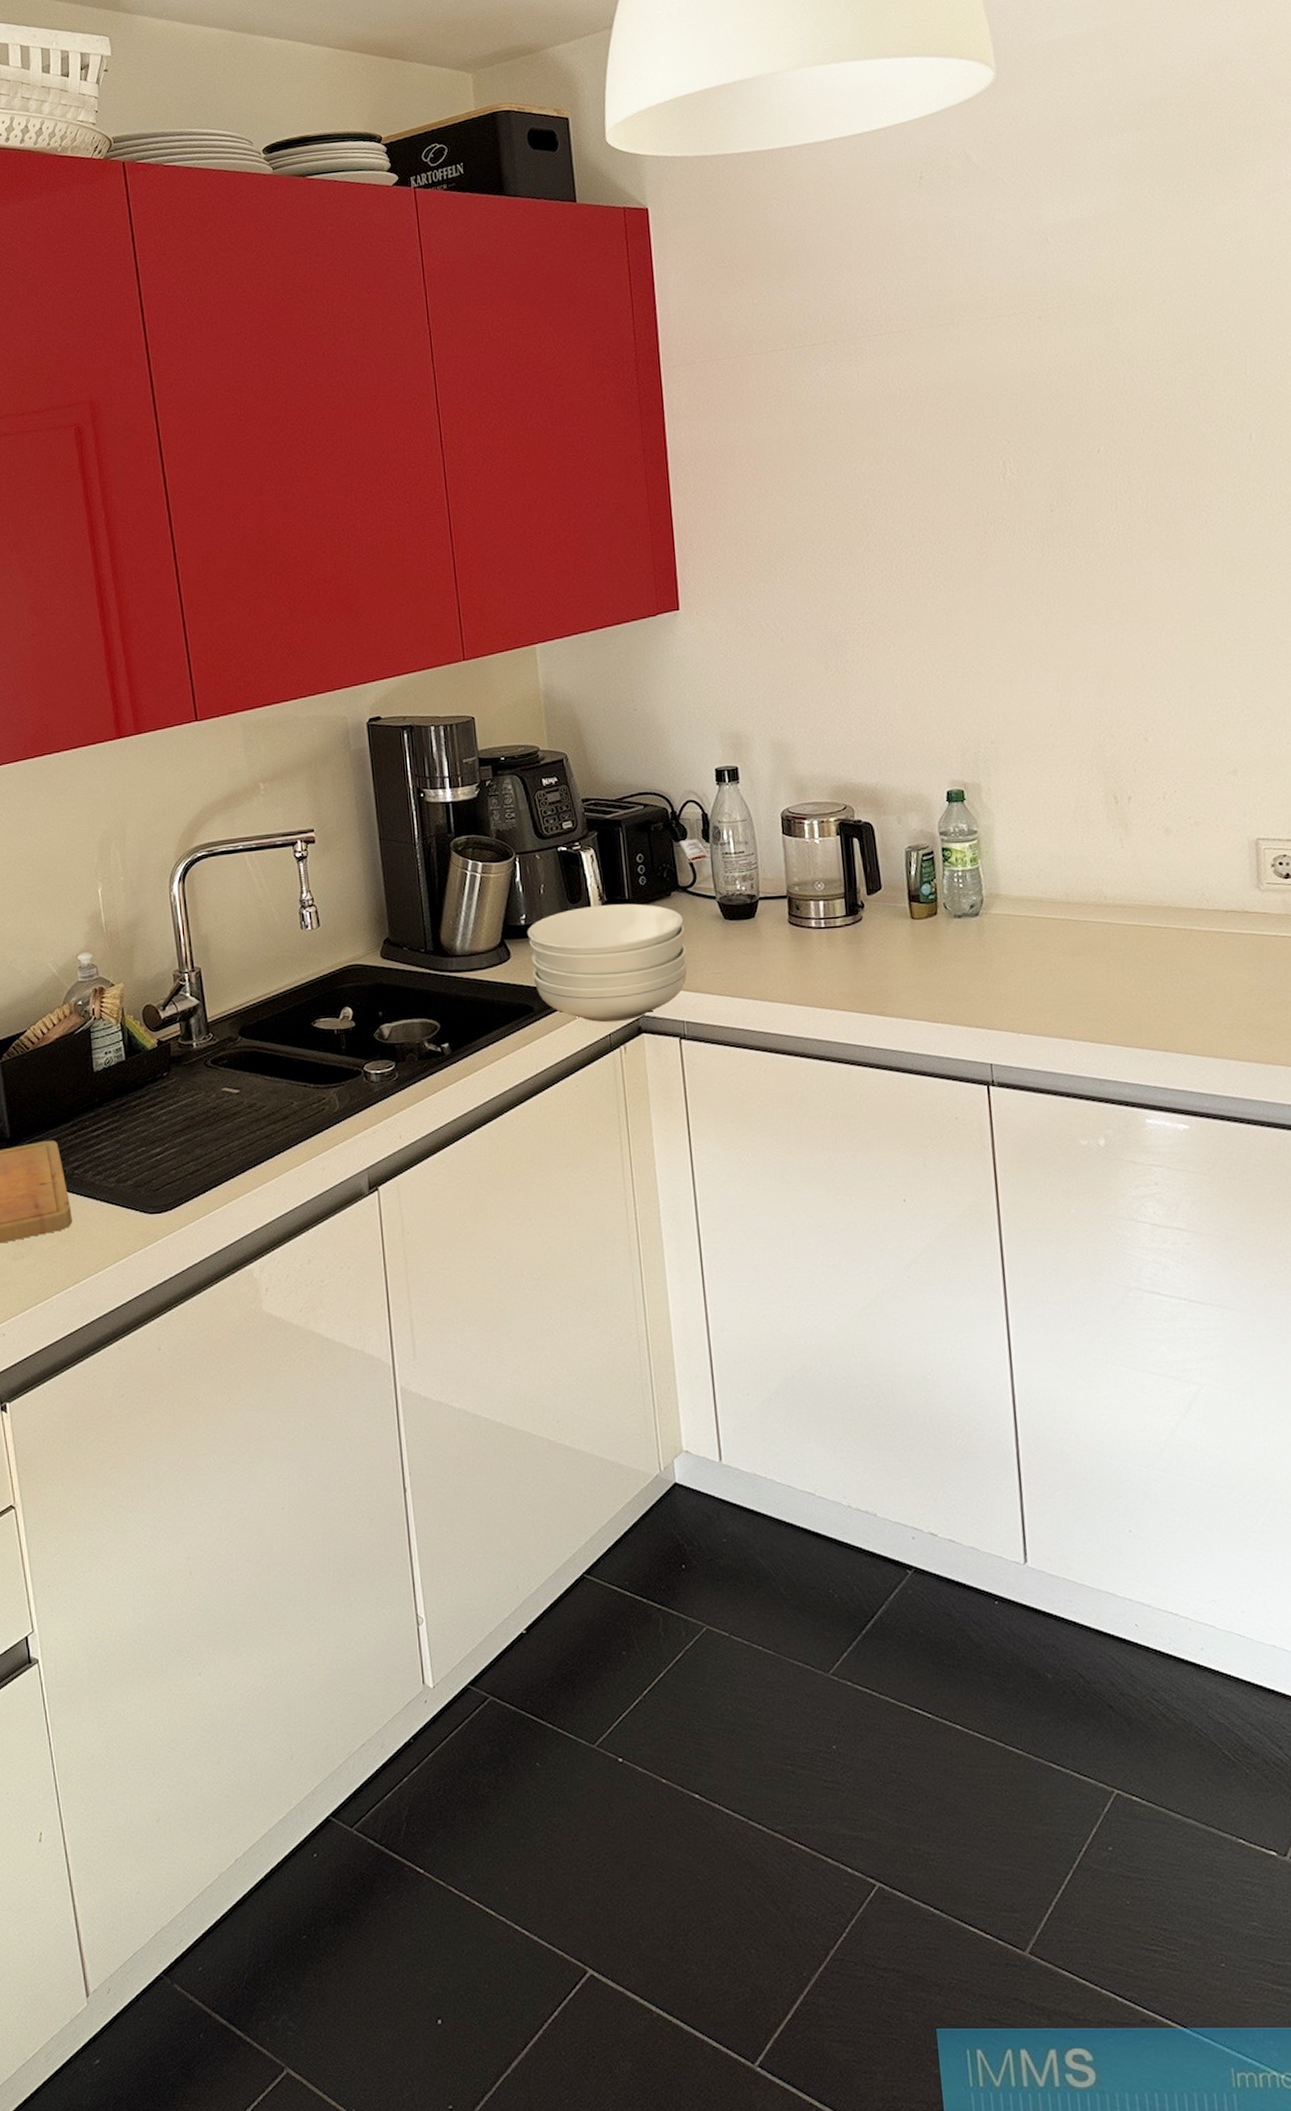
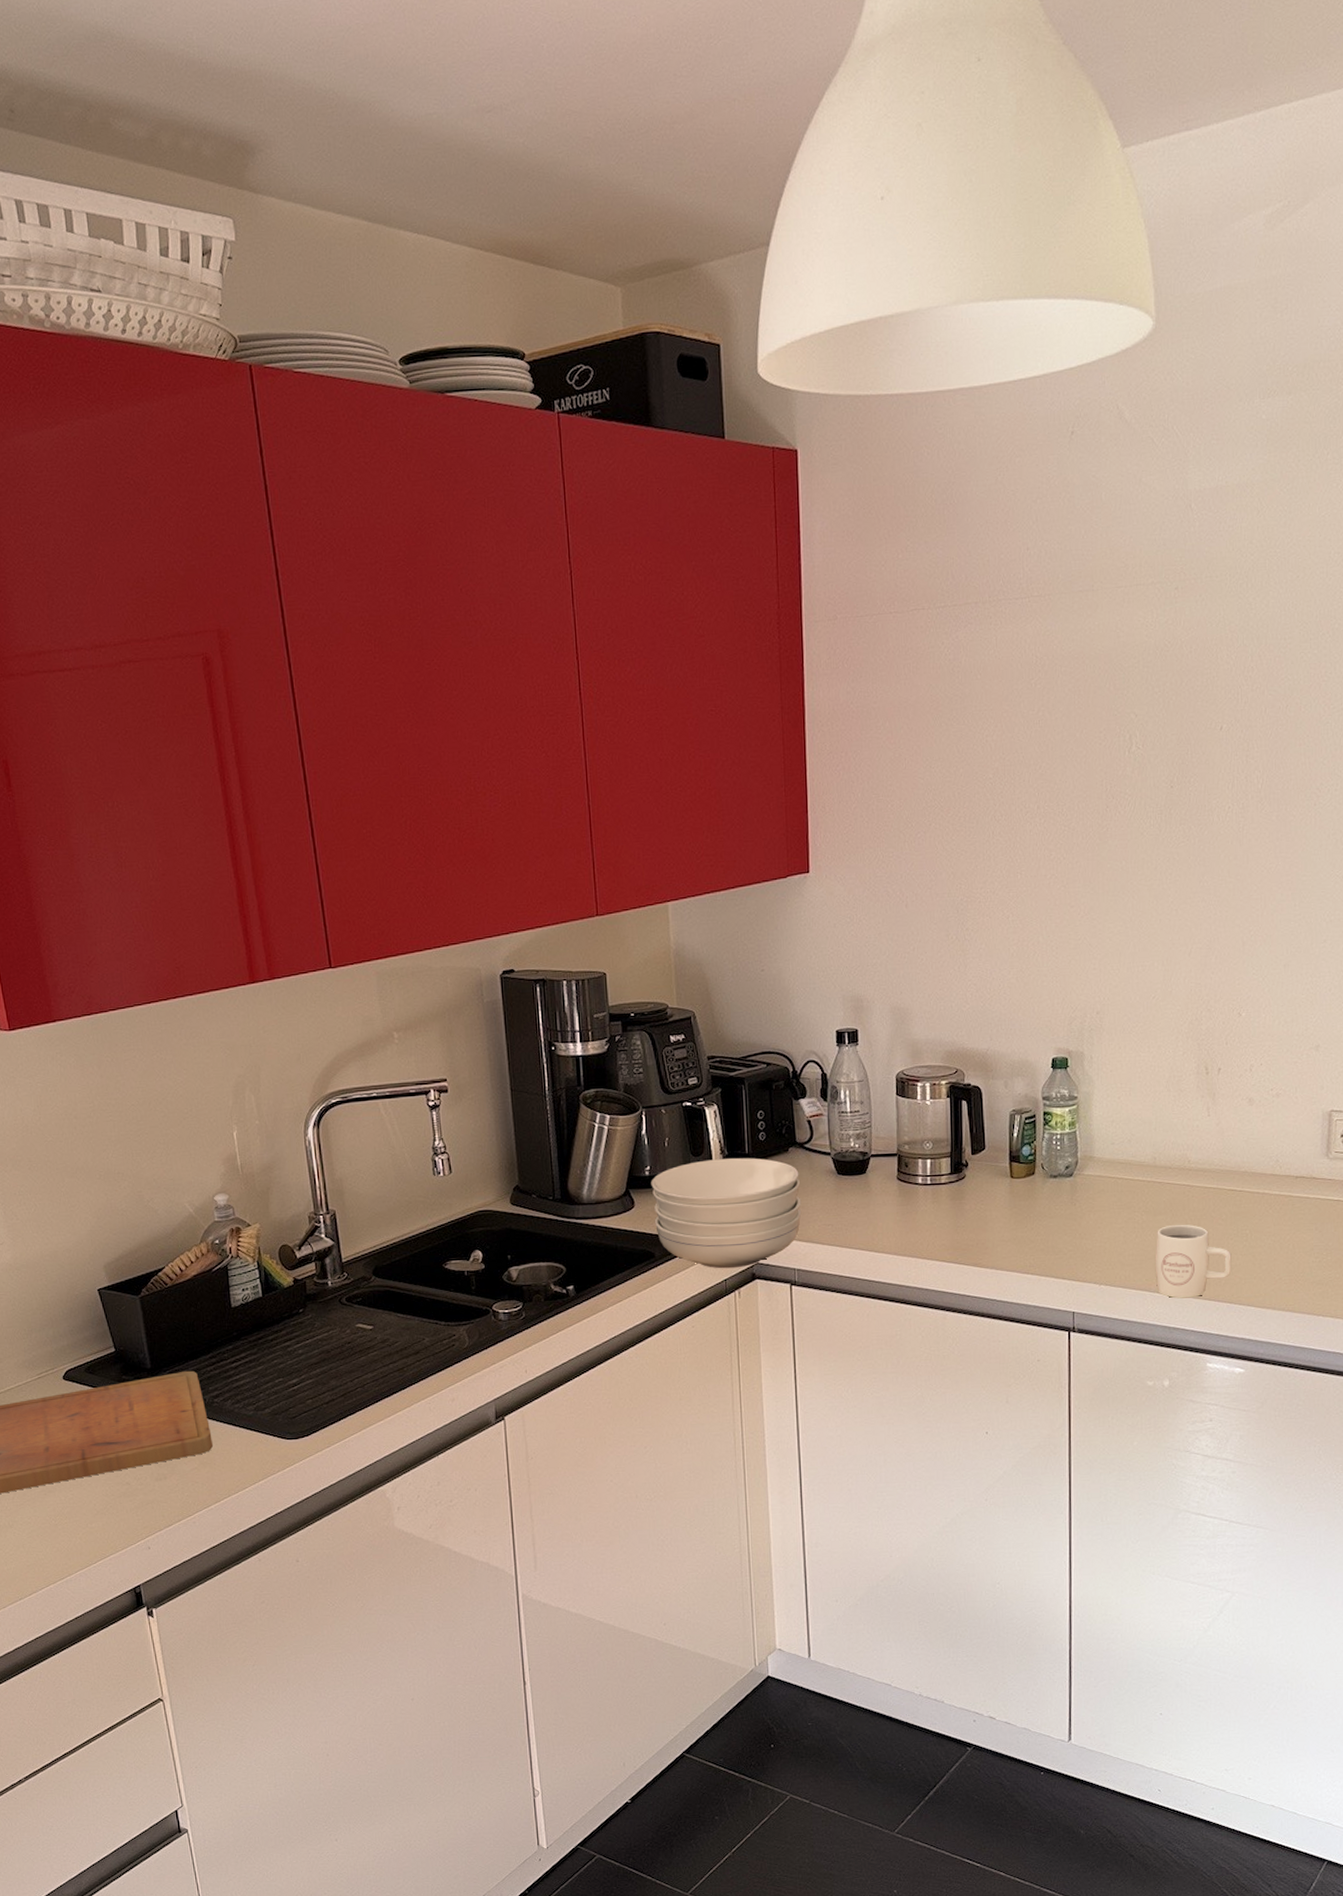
mug: none [1076,965,1164,1047] -> present [1155,1224,1232,1299]

